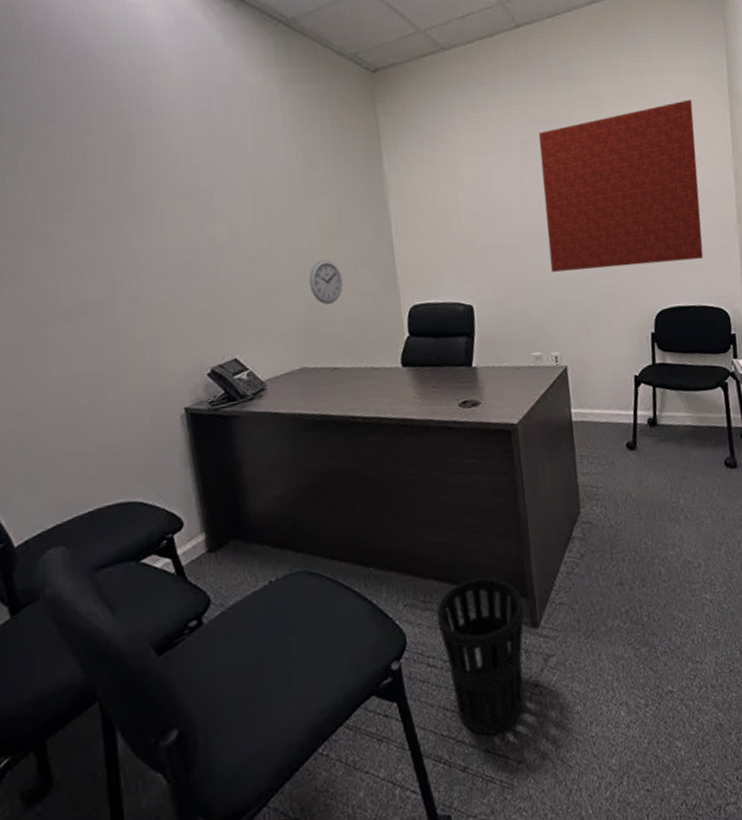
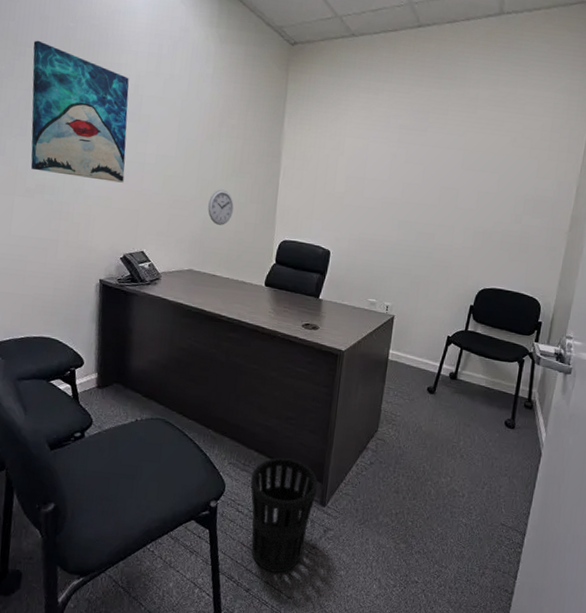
wall art: none [39,121,194,287] -> present [30,40,129,183]
wall panel: present [539,99,704,272] -> none [400,116,556,254]

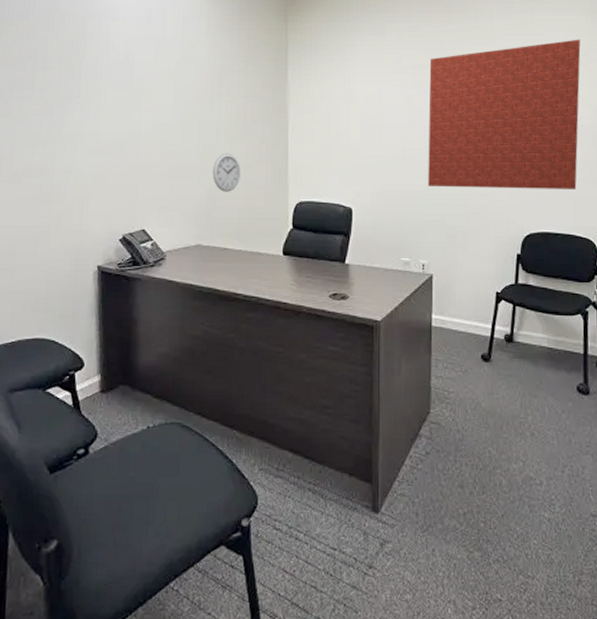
wall art: present [30,40,129,183] -> none [15,17,119,157]
wastebasket: present [250,457,318,573] -> none [288,457,367,604]
wall panel: none [400,116,556,254] -> present [428,39,581,189]

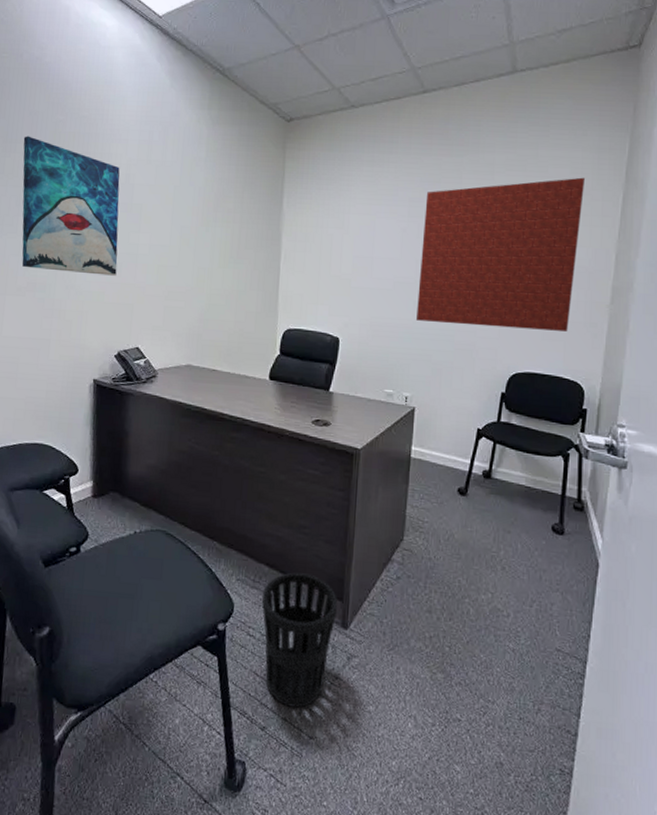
wall art: none [15,17,119,157] -> present [21,136,120,276]
wall clock: present [212,153,241,192] -> none [205,277,233,316]
wastebasket: none [288,457,367,604] -> present [262,572,338,708]

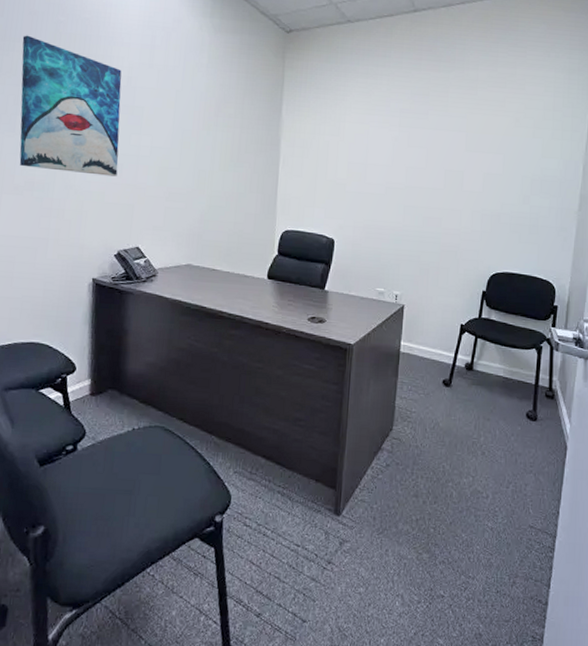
wastebasket: present [262,572,338,708] -> none [258,463,331,593]
wall panel: present [416,177,585,332] -> none [406,95,557,235]

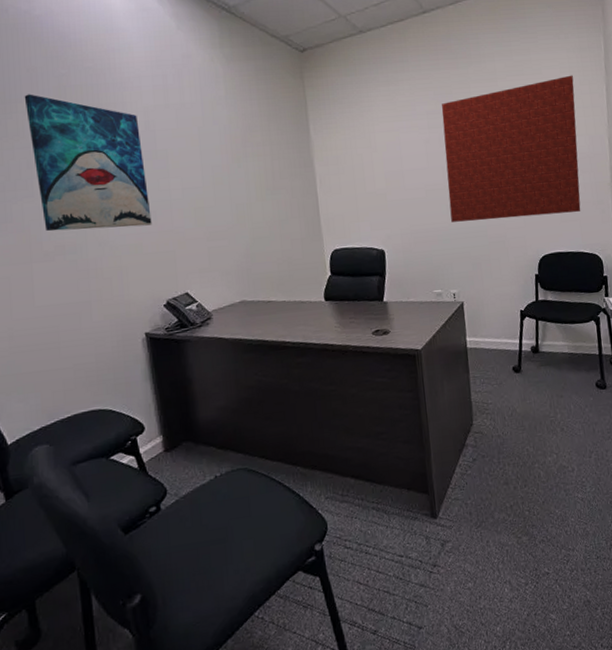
wall panel: none [406,95,557,235] -> present [441,75,581,222]

